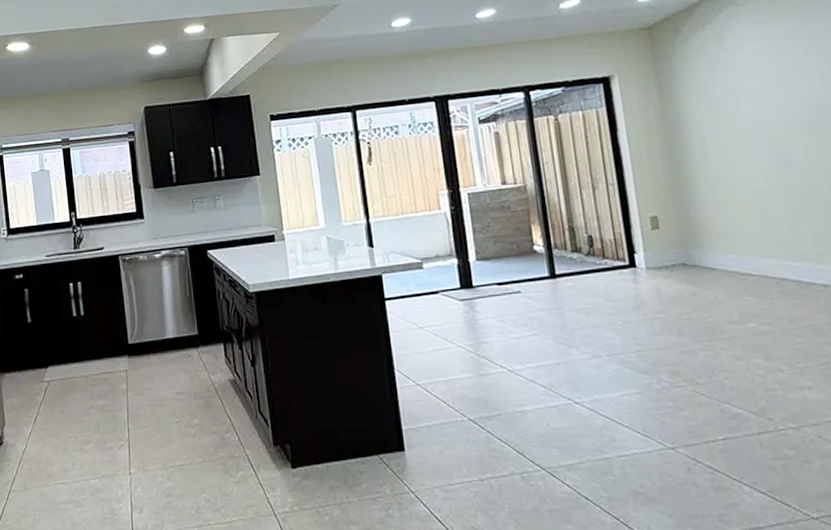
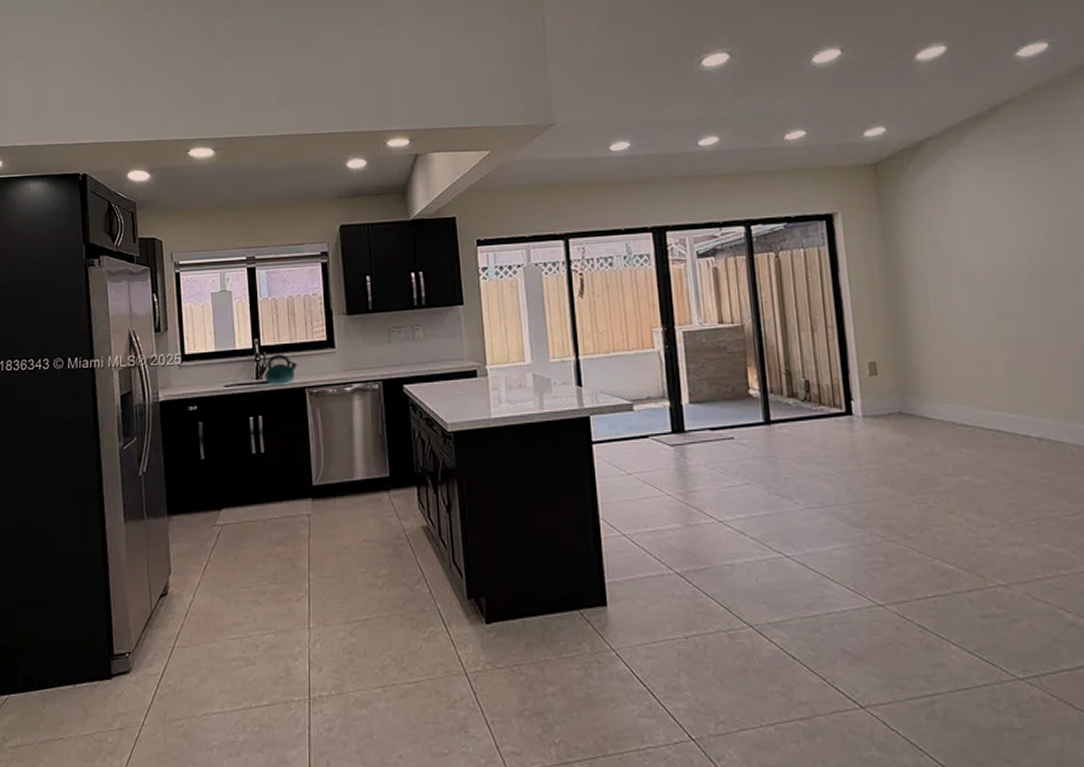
kettle: none [82,225,111,254] -> present [265,353,298,385]

